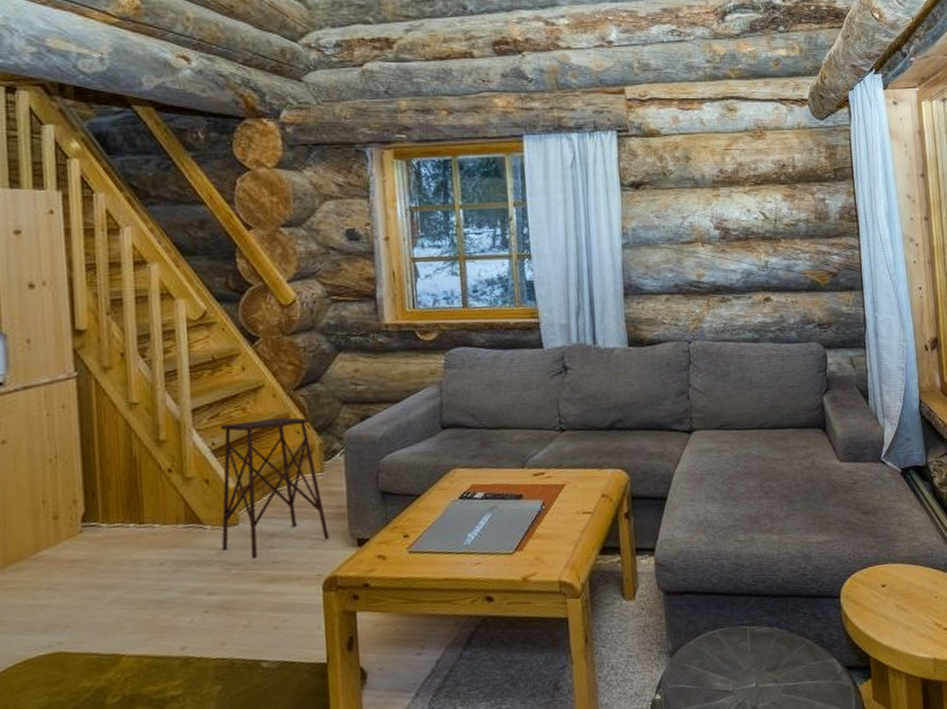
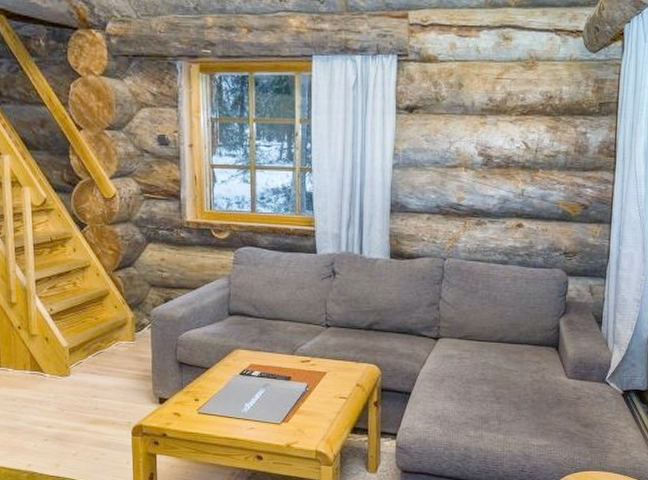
side table: present [220,417,329,560] -> none [56,294,137,404]

